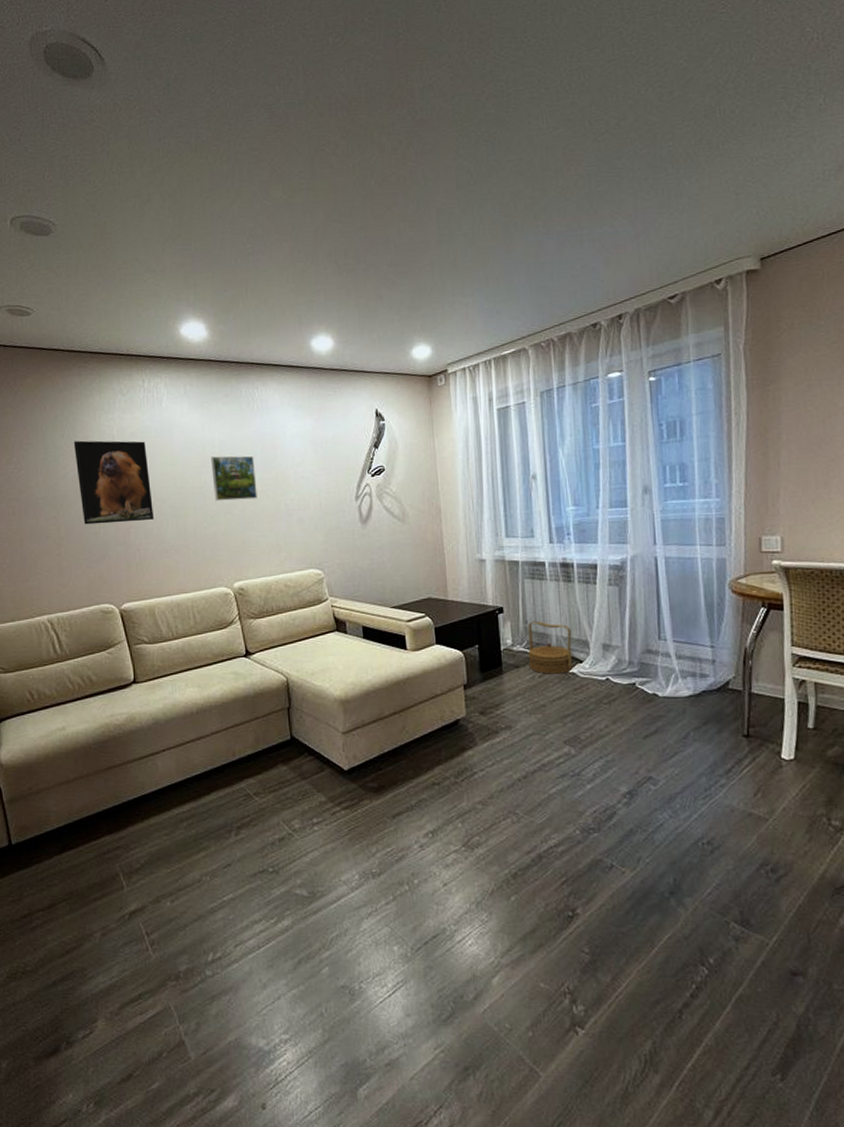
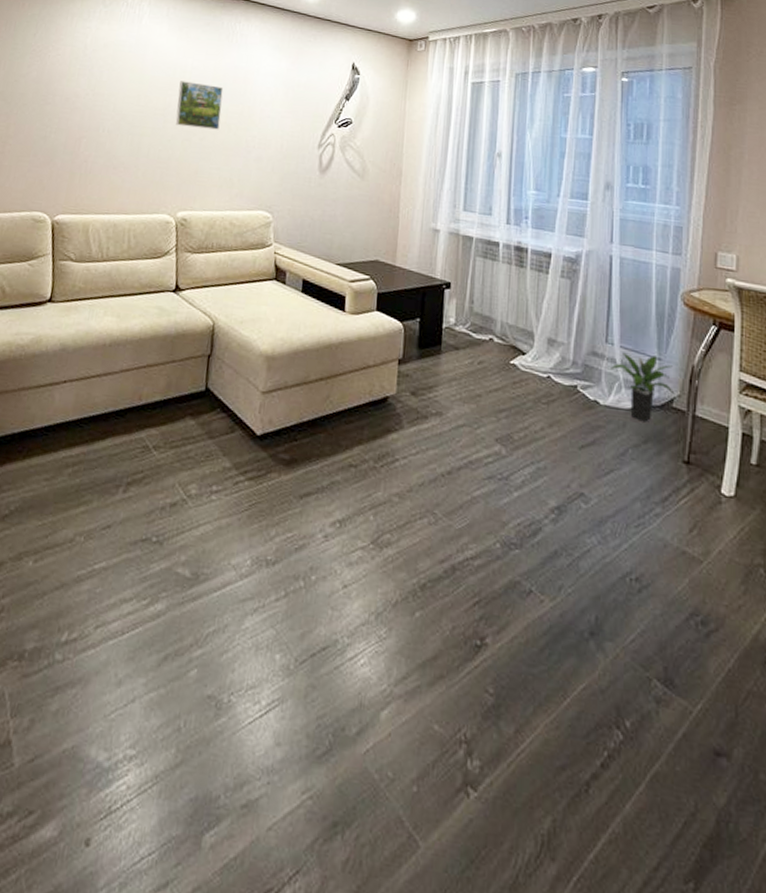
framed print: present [73,440,155,525] -> none [35,42,117,134]
basket: present [527,620,573,674] -> none [469,301,518,364]
potted plant: none [666,644,730,706] -> present [611,352,675,422]

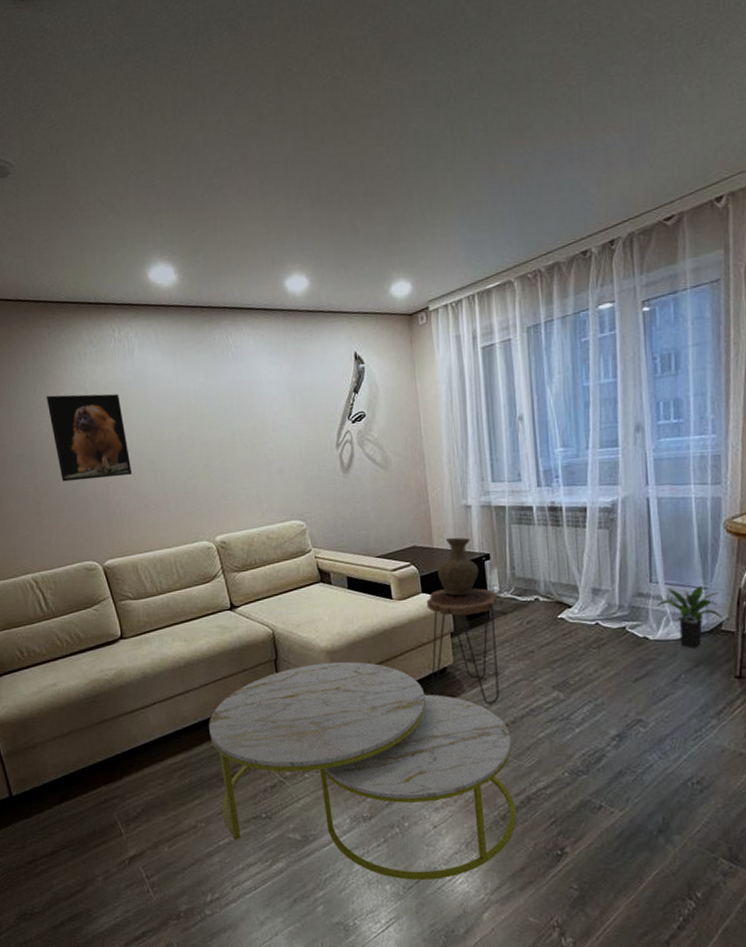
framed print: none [35,42,117,134] -> present [46,394,133,482]
coffee table: none [107,367,444,656] -> present [209,661,516,880]
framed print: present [175,81,224,130] -> none [187,405,236,454]
side table: none [368,310,453,448] -> present [426,588,499,704]
vase: none [395,258,438,322] -> present [437,537,479,596]

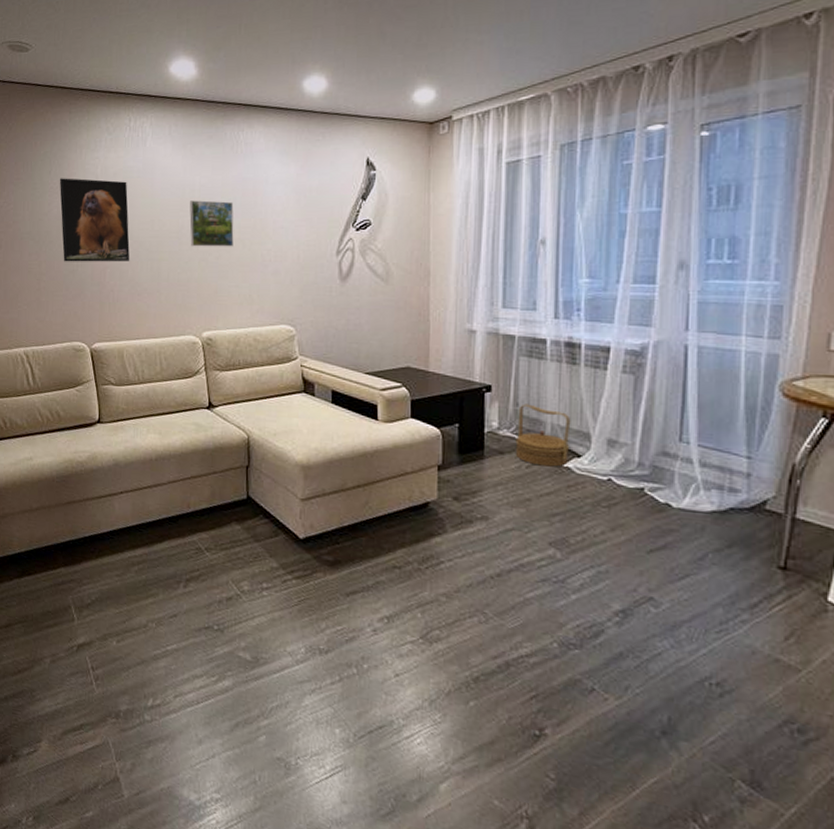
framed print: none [187,405,236,454] -> present [190,200,234,247]
coffee table: present [209,661,516,880] -> none [172,477,494,735]
side table: present [426,588,499,704] -> none [410,417,496,551]
vase: present [437,537,479,596] -> none [431,362,478,427]
basket: none [515,566,562,620] -> present [515,403,571,467]
potted plant: present [657,586,723,648] -> none [686,451,769,526]

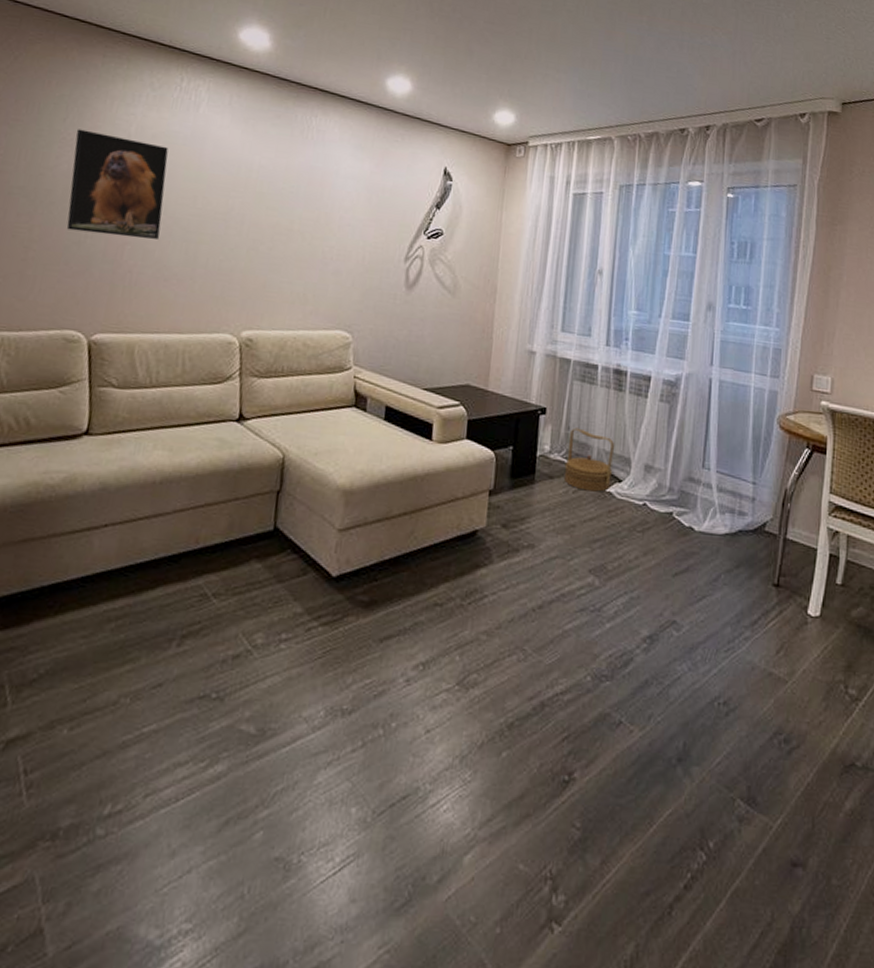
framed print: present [190,200,234,247] -> none [239,181,297,239]

